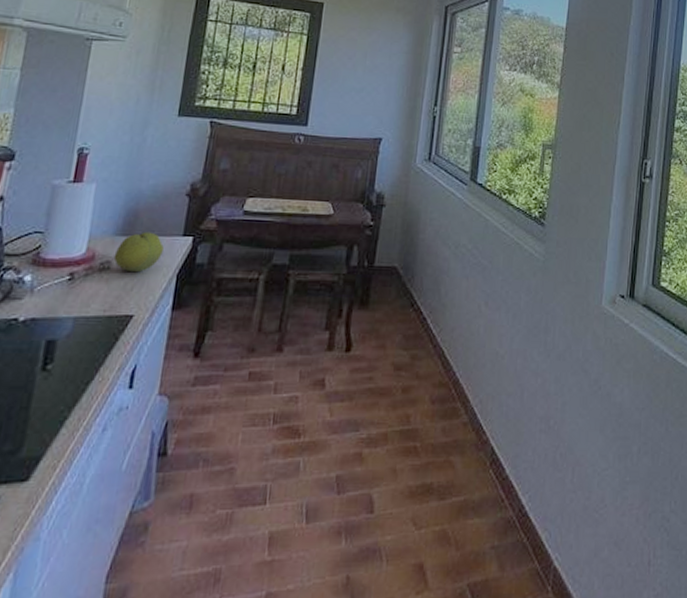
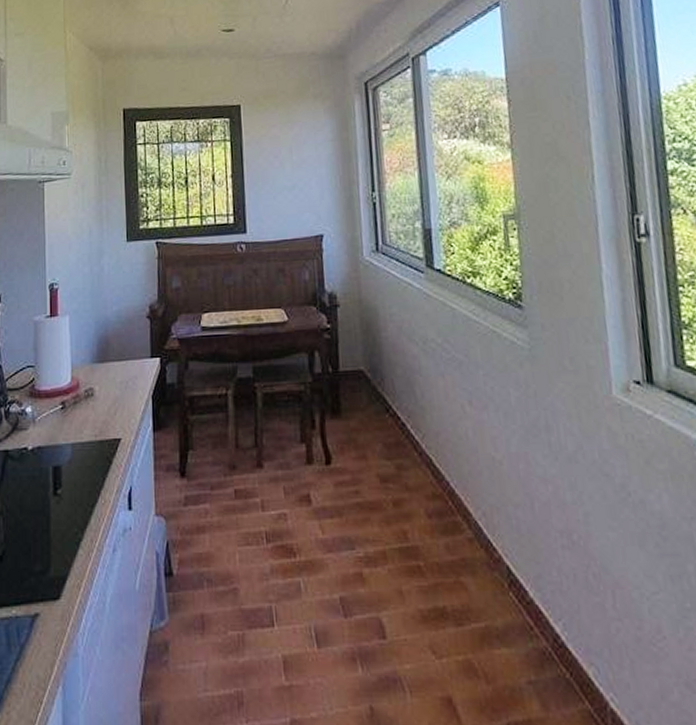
fruit: present [113,231,164,273] -> none [95,356,136,397]

